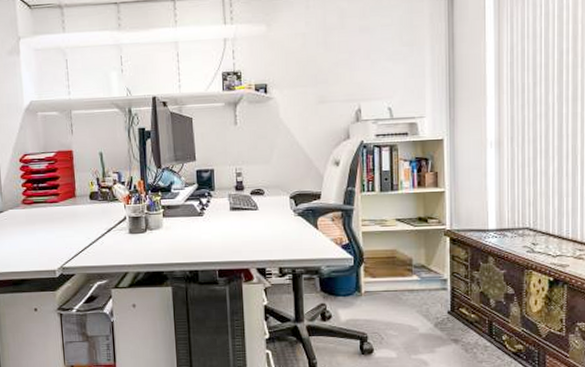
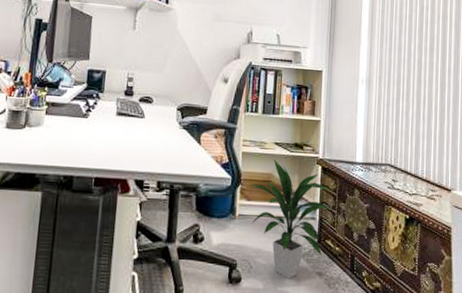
indoor plant: none [374,235,465,348] -> present [251,159,332,279]

